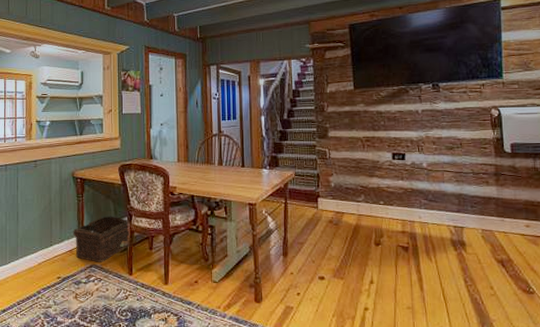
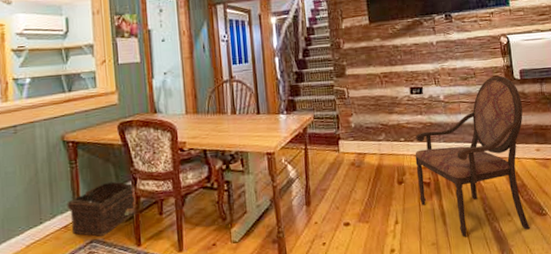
armchair: none [394,147,514,305] -> present [415,75,530,237]

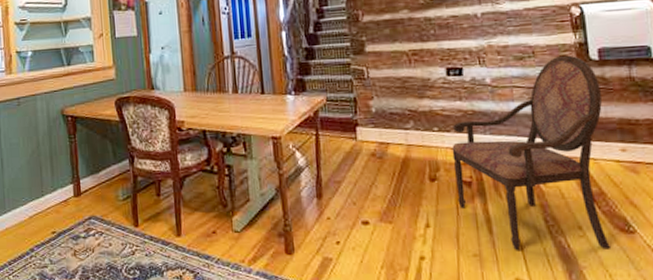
basket: present [64,181,136,237] -> none [64,158,133,213]

